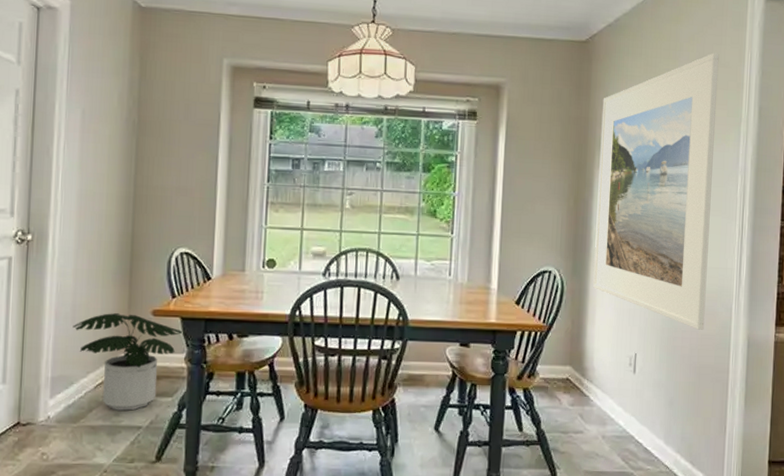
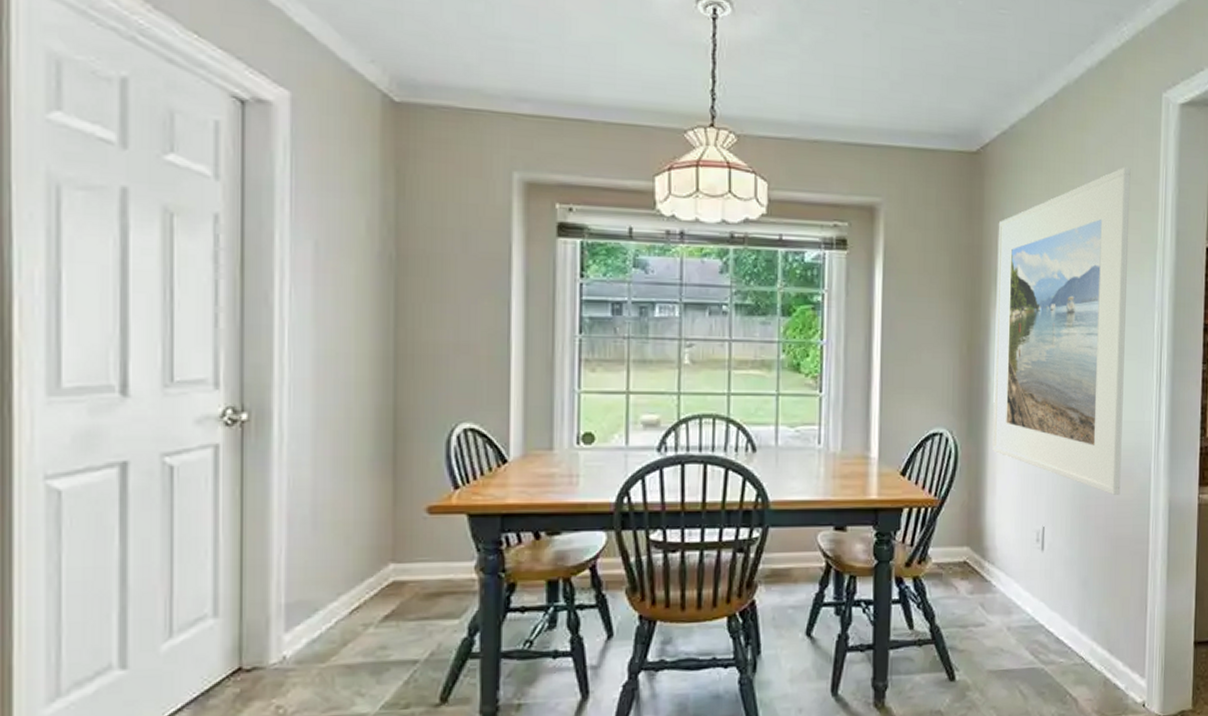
potted plant: present [73,313,184,411] -> none [314,513,473,642]

